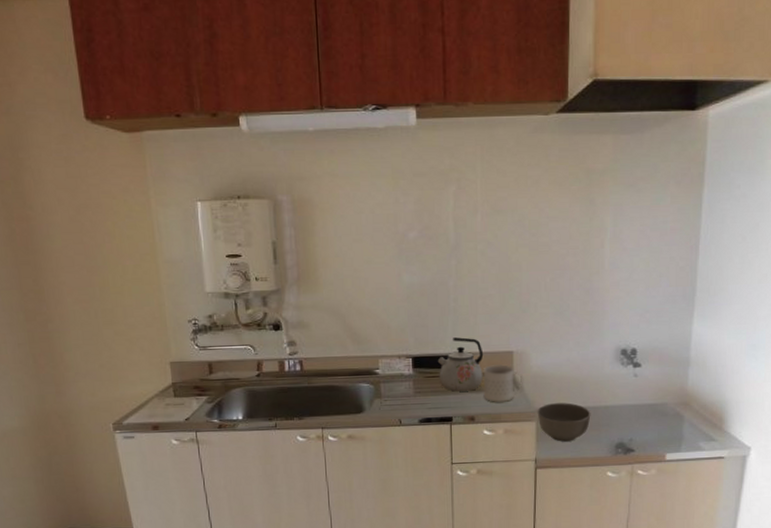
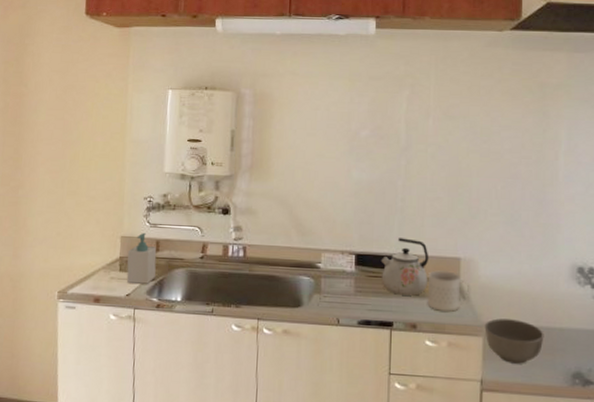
soap bottle: none [179,356,213,408] -> present [126,232,157,284]

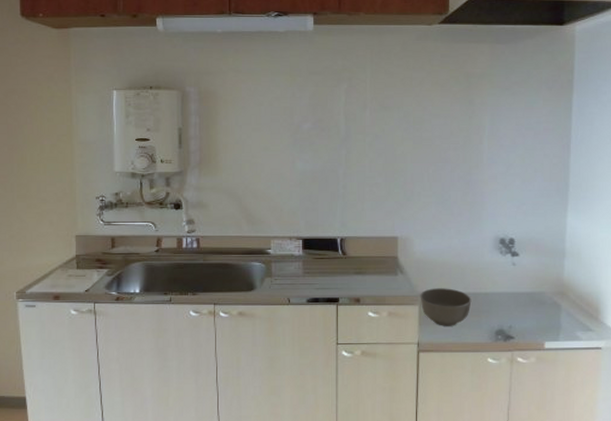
soap bottle: present [126,232,157,284] -> none [83,230,113,279]
kettle: present [381,238,429,296] -> none [326,222,370,273]
mug: present [427,270,471,312] -> none [369,249,408,285]

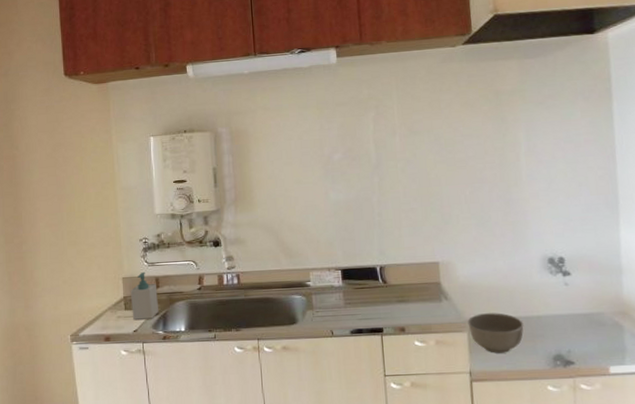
soap bottle: none [83,230,113,279] -> present [130,271,158,320]

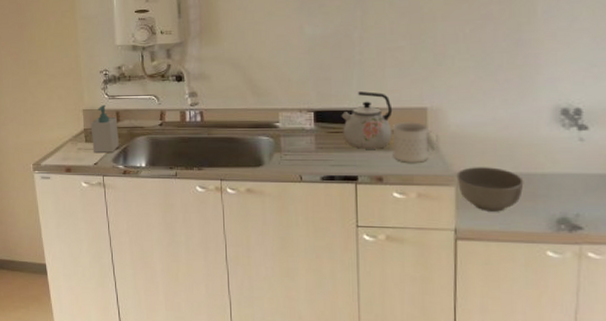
kettle: none [365,249,411,302] -> present [341,91,393,149]
mug: none [411,275,453,313] -> present [392,122,441,163]

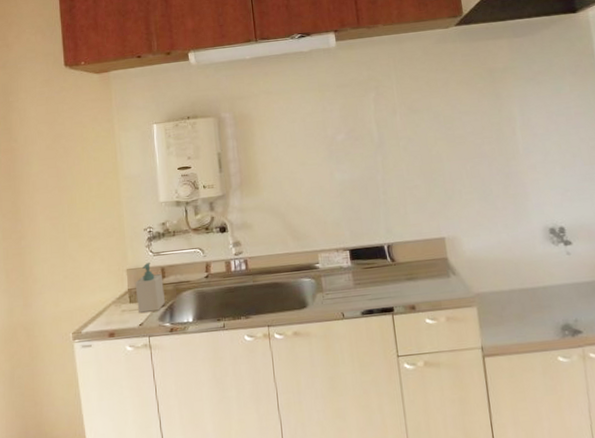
kettle: present [341,91,393,149] -> none [373,227,419,281]
mug: present [392,122,441,163] -> none [419,251,460,290]
bowl: present [456,167,524,212] -> none [476,285,531,327]

